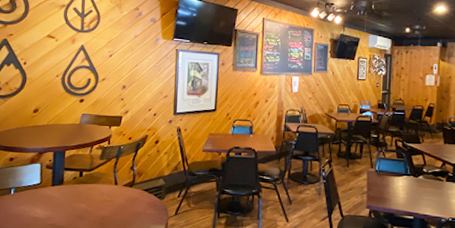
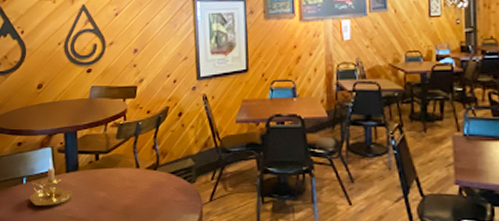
candle holder: none [16,172,57,215] -> present [30,157,73,207]

